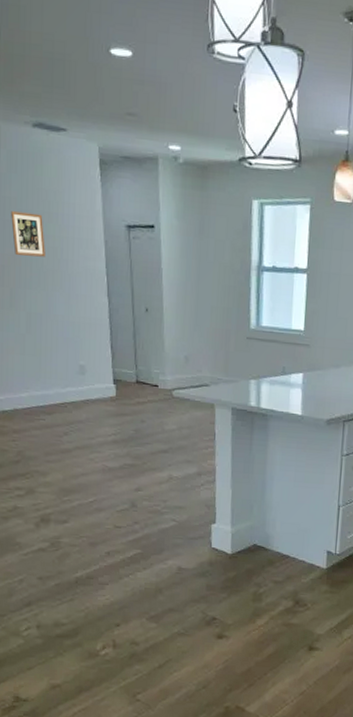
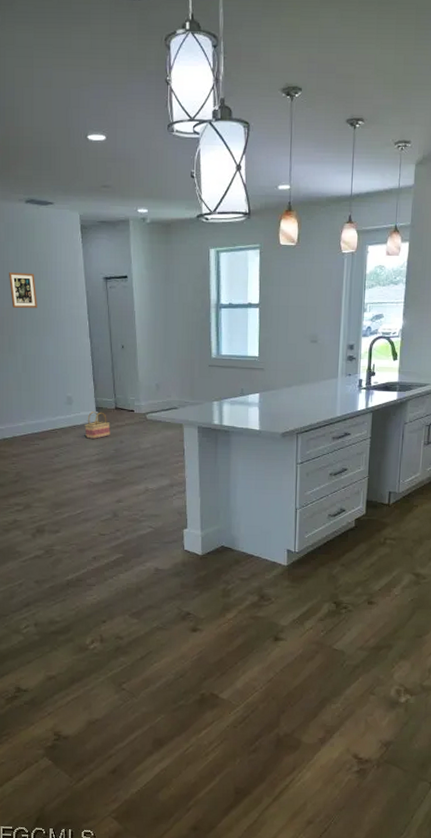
basket: none [99,384,130,418] -> present [84,411,110,440]

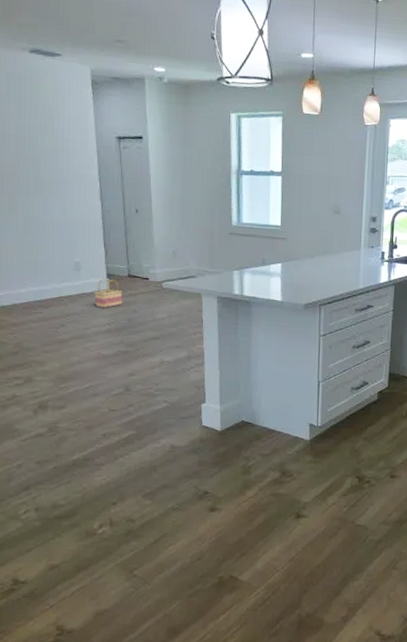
picture frame: present [9,272,37,308] -> none [10,126,42,166]

